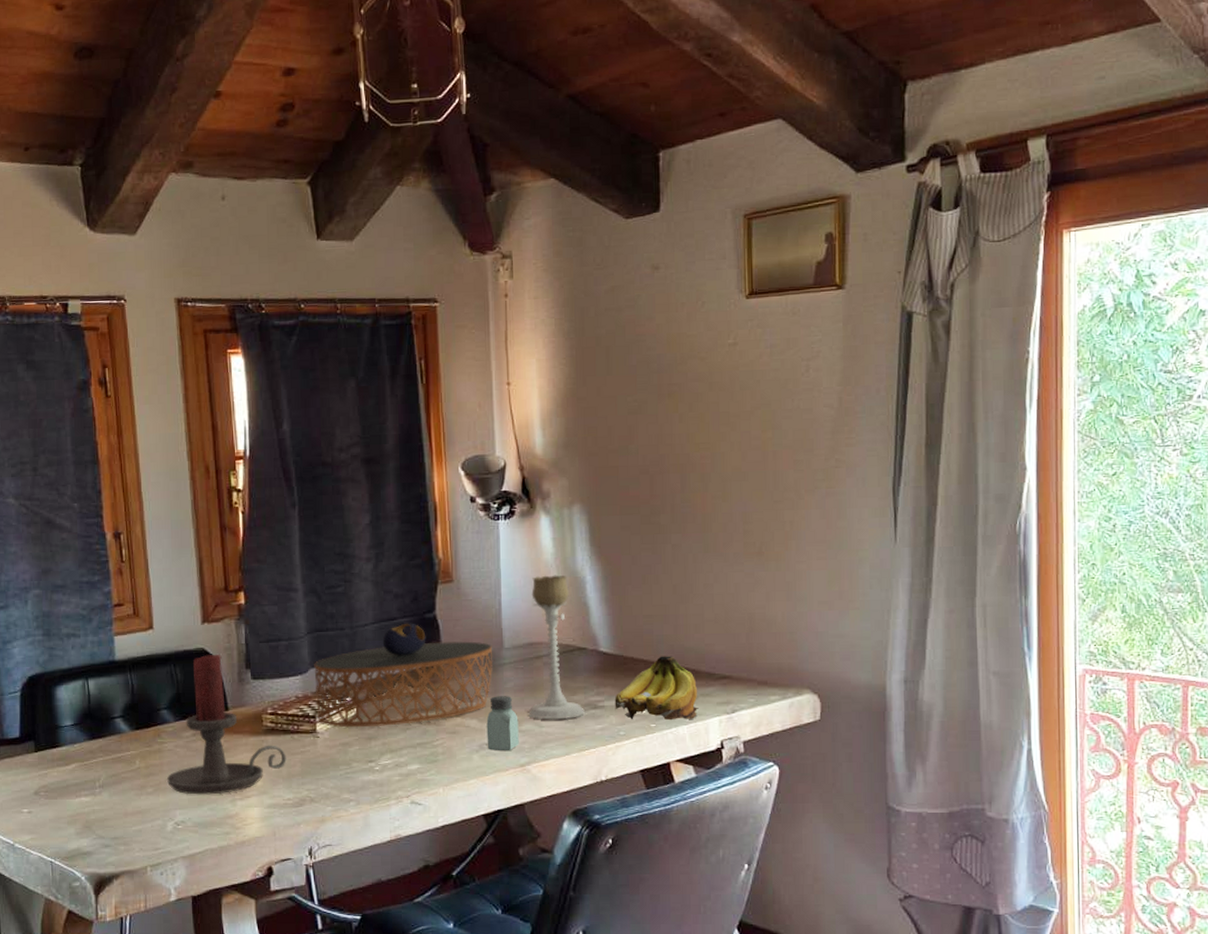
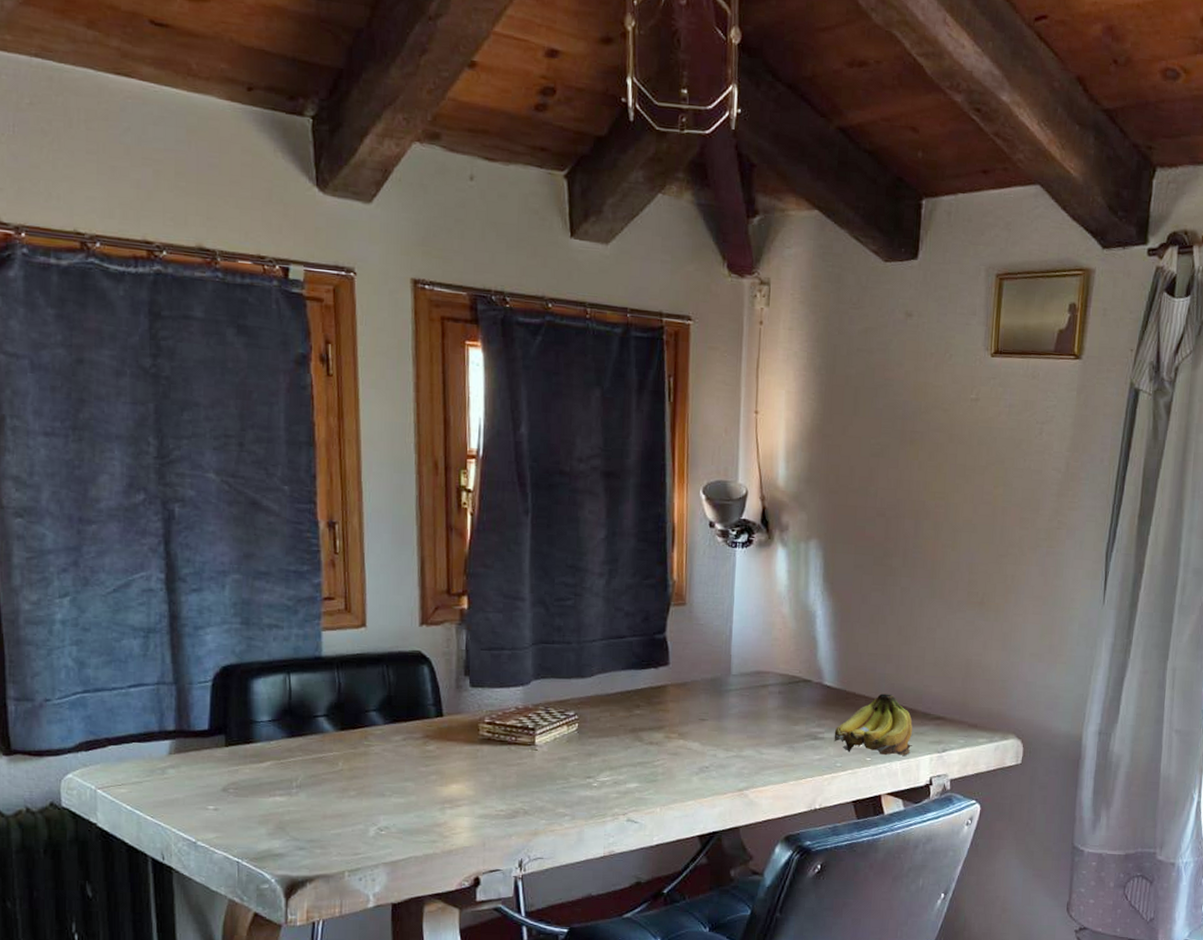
candle holder: present [166,654,287,795] -> none [371,657,502,802]
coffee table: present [314,623,492,728] -> none [536,642,719,744]
saltshaker: present [486,696,519,750] -> none [707,721,740,775]
candle holder: present [527,575,586,720] -> none [749,606,806,748]

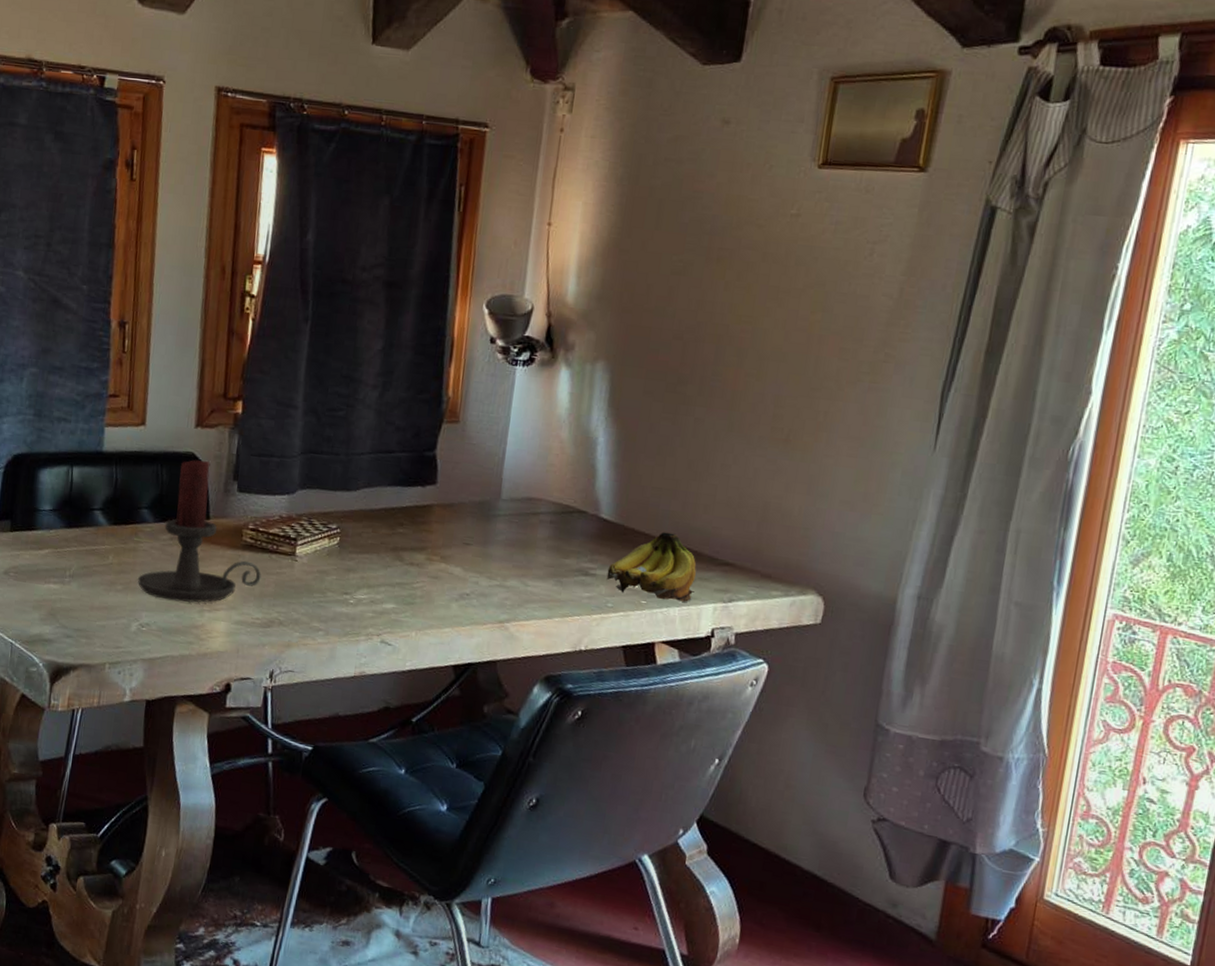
candle holder: none [371,657,502,802] -> present [137,459,261,603]

